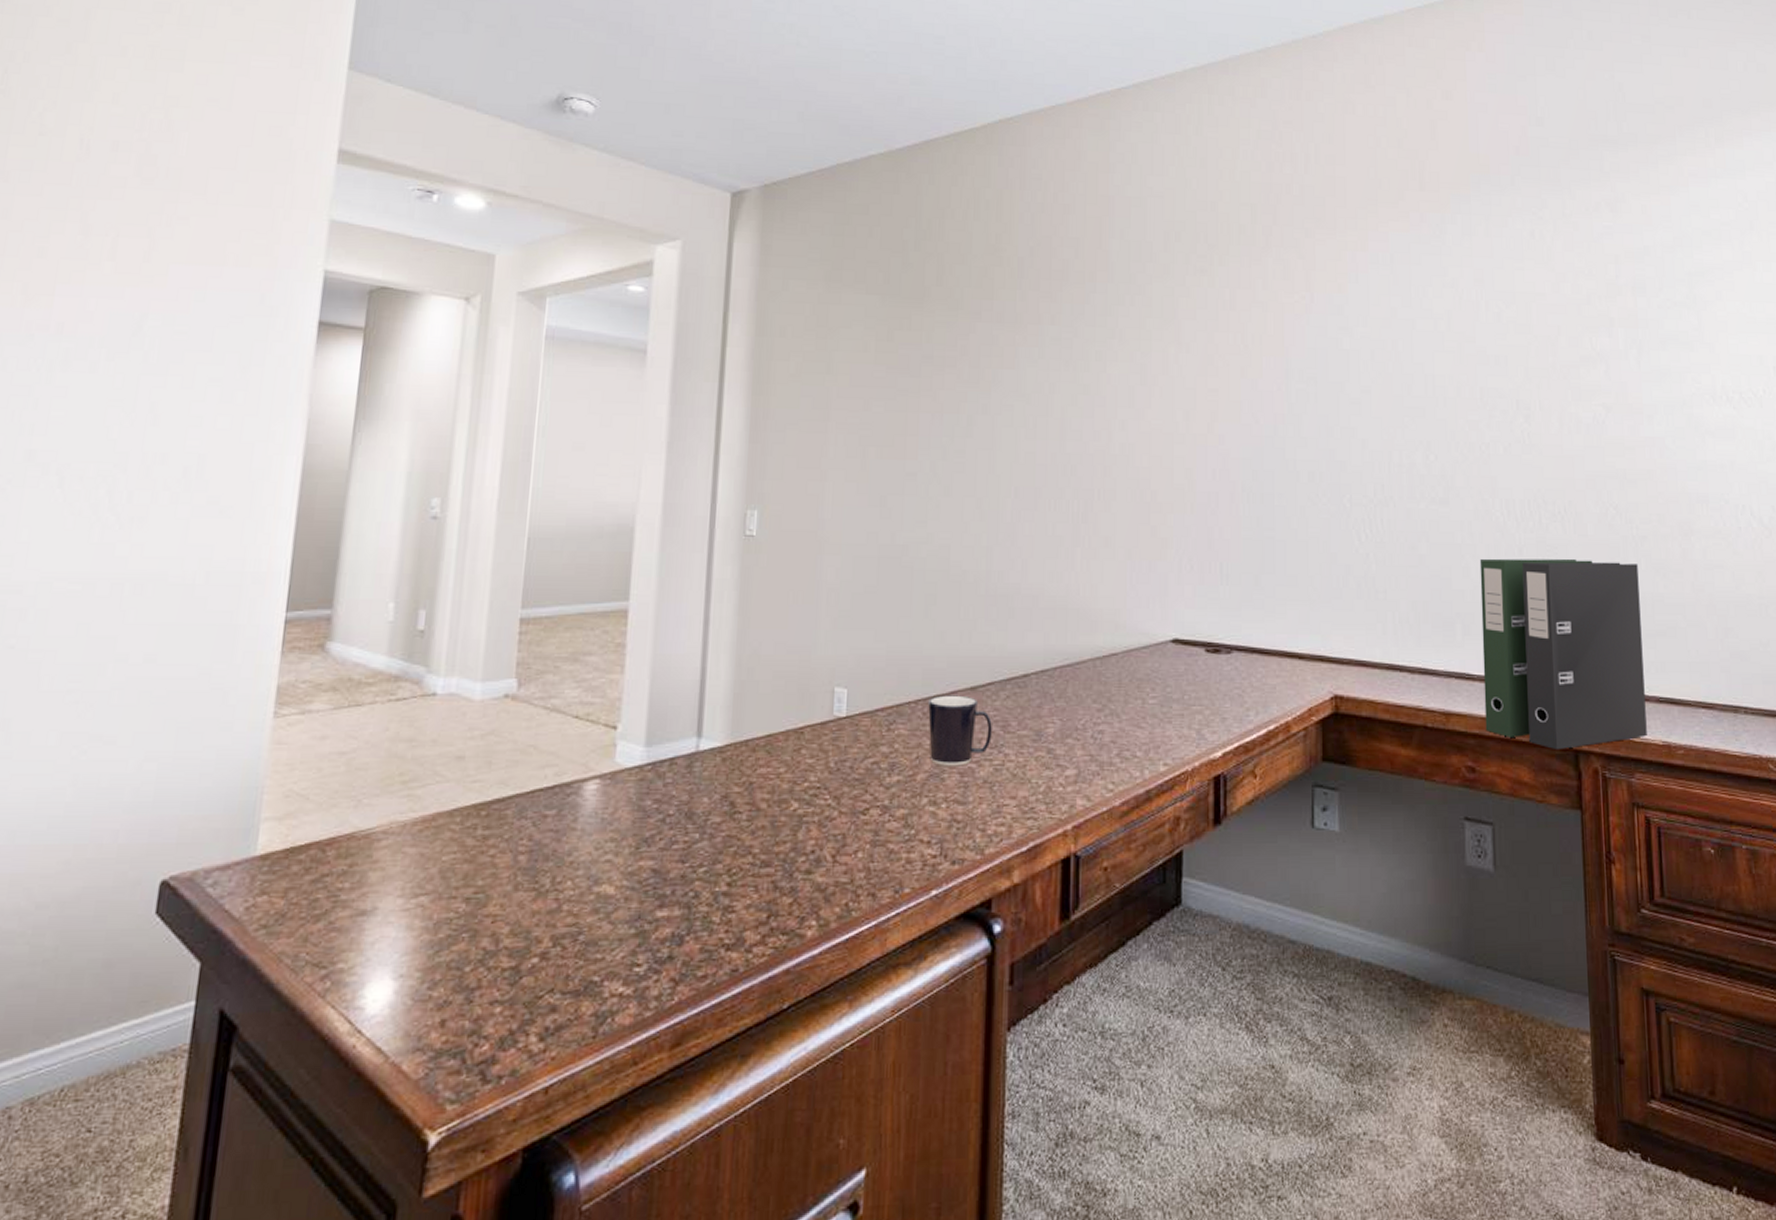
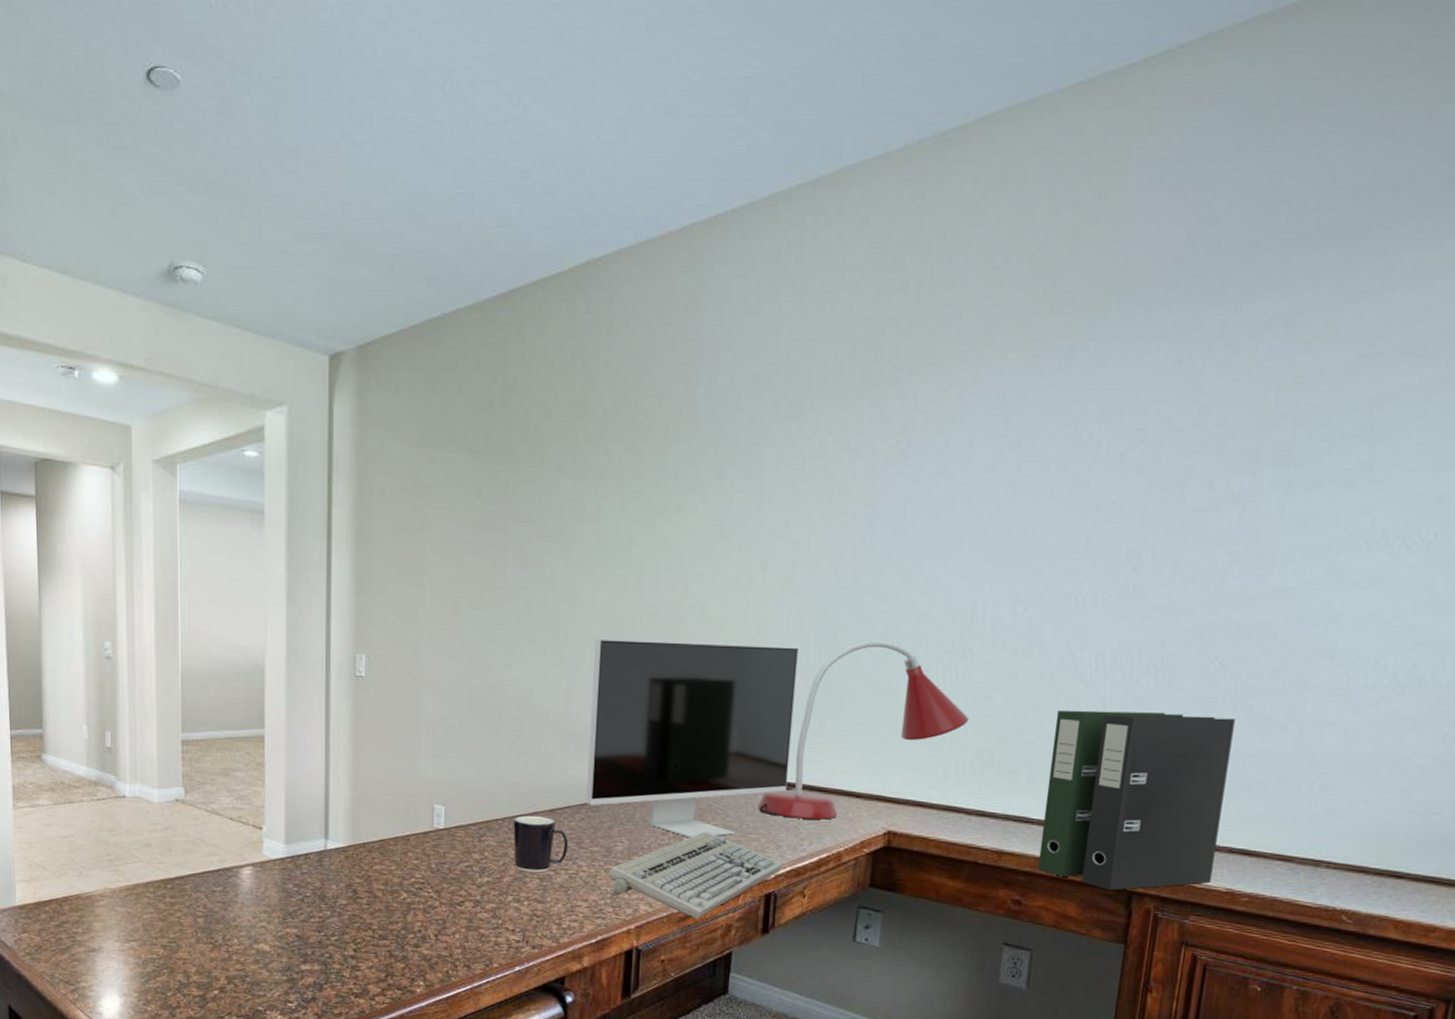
monitor: none [1011,491,1227,714] -> present [586,640,799,838]
computer keyboard: none [1040,705,1229,811] -> present [609,831,782,918]
desk lamp: none [1199,489,1400,685] -> present [758,640,970,820]

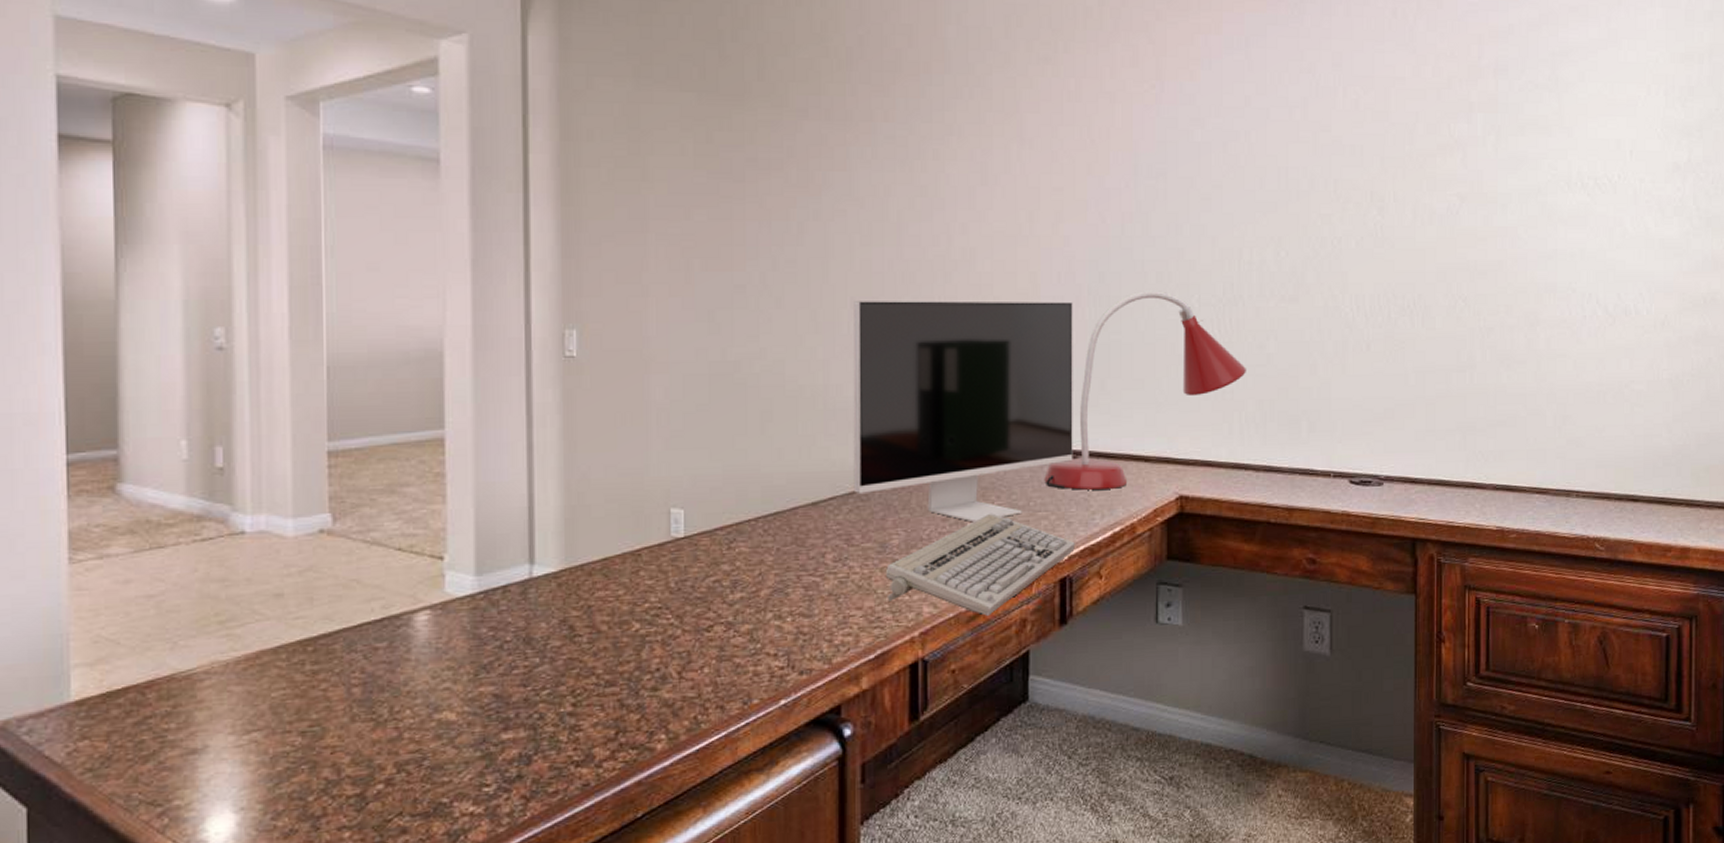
mug: present [513,815,568,874] -> none [769,511,835,583]
binder: present [1037,710,1235,891] -> none [1327,352,1483,540]

